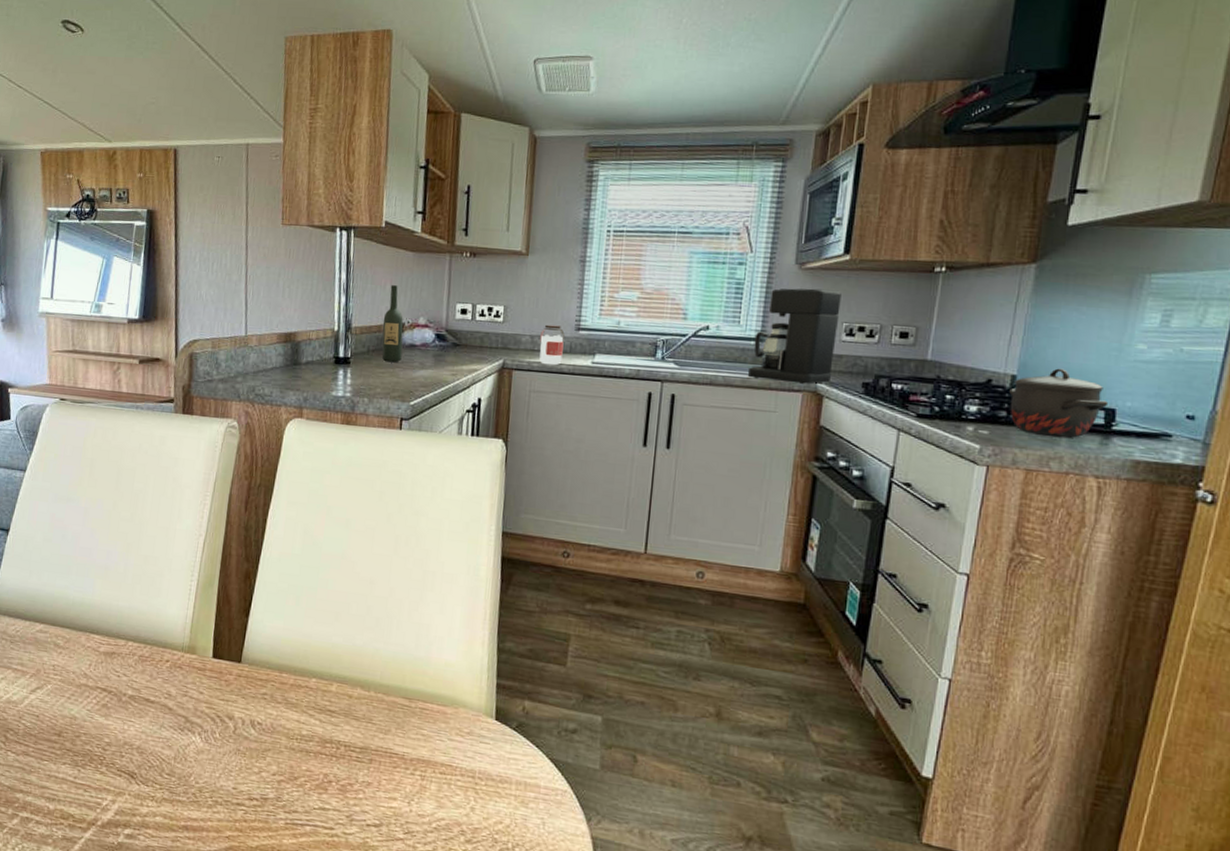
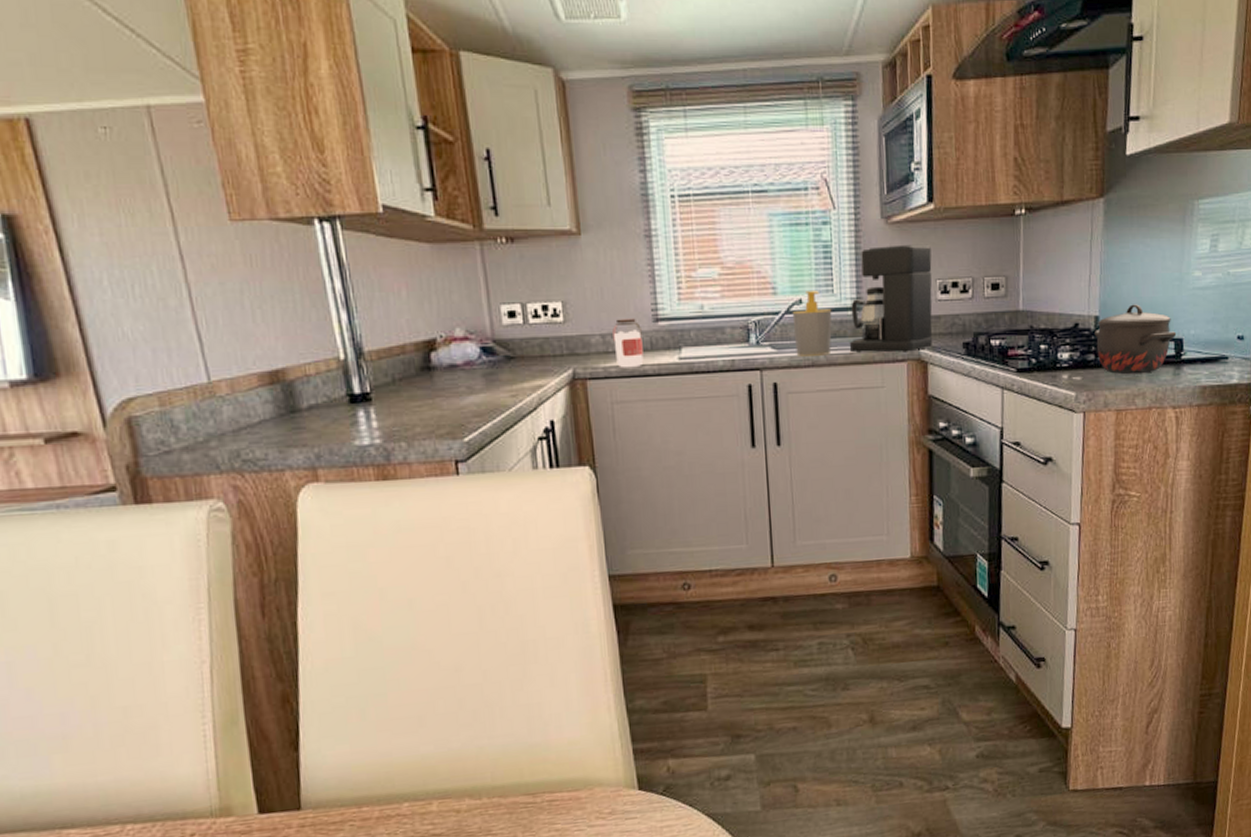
wine bottle: present [381,285,404,363] -> none [405,290,441,392]
soap bottle: none [696,320,736,377] -> present [792,291,832,357]

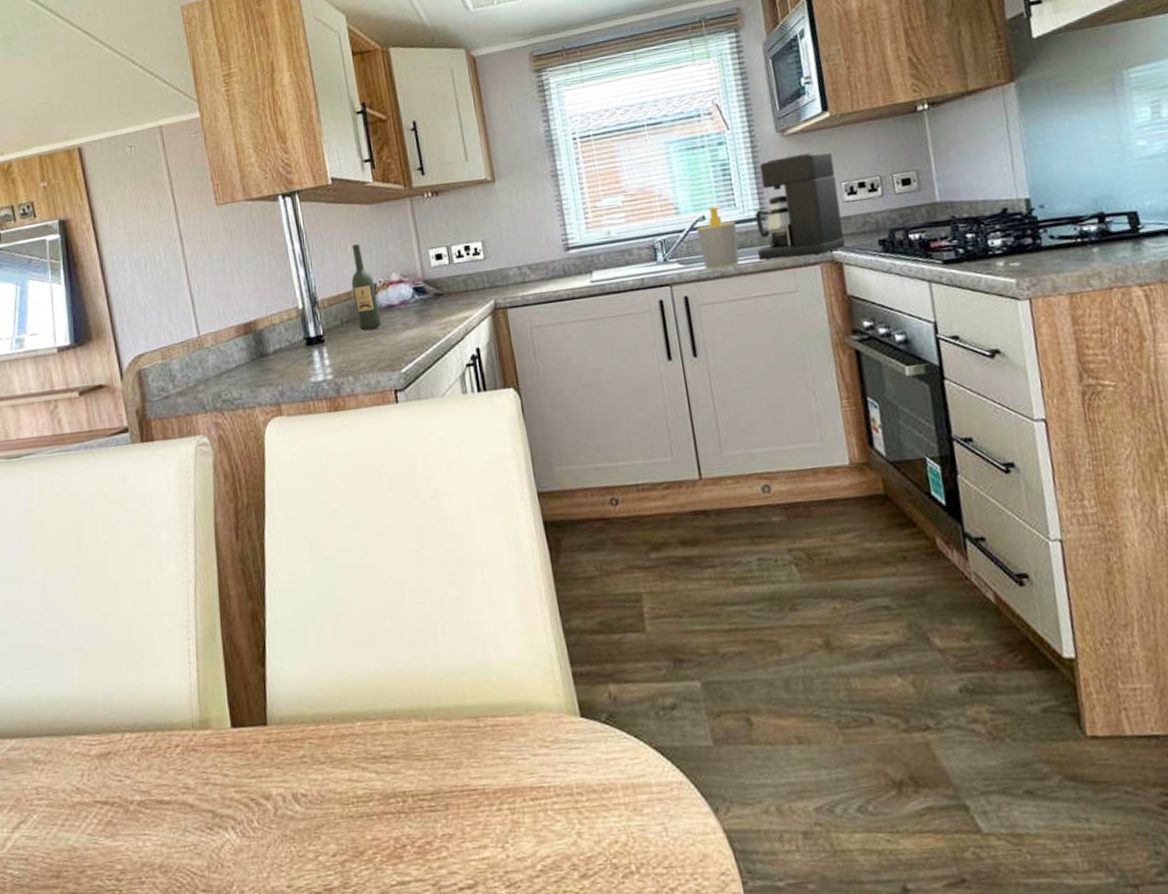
wine bottle: none [405,290,441,392] -> present [351,244,381,331]
jar: present [612,318,644,368] -> none [527,249,558,295]
cooking pot: present [1094,304,1177,374] -> none [1027,181,1129,256]

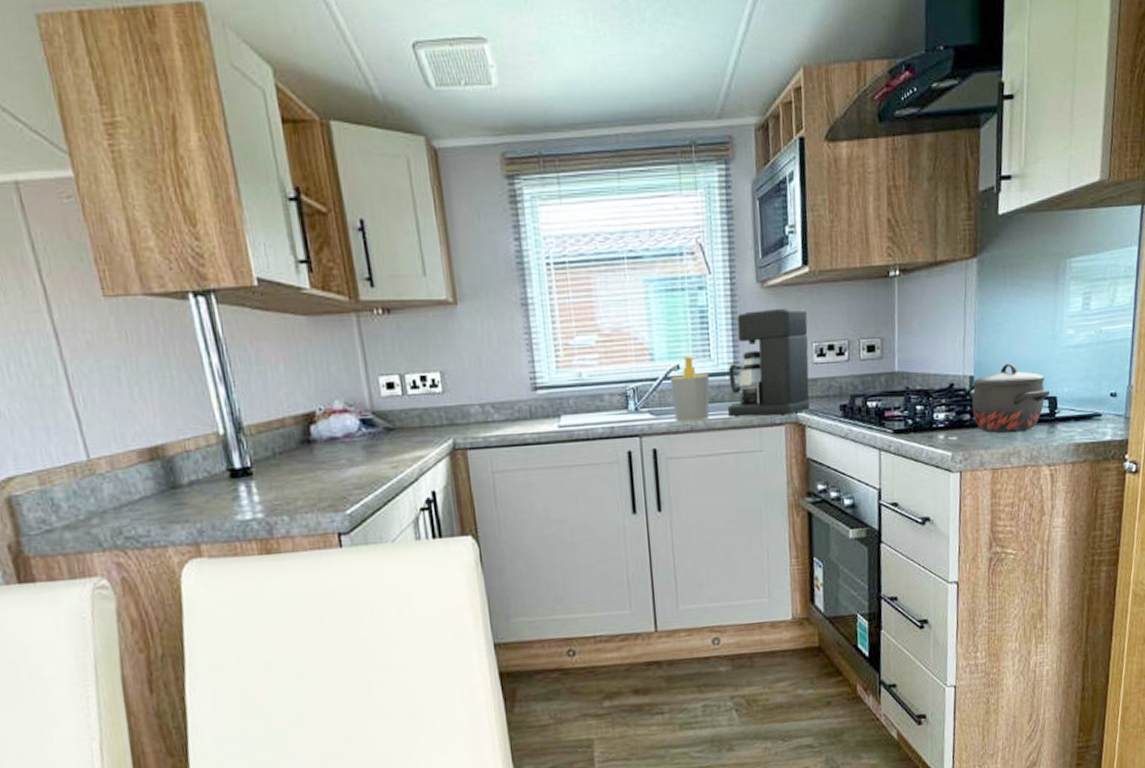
wine bottle: present [351,244,381,331] -> none [284,363,322,465]
cooking pot: none [1027,181,1129,256] -> present [970,363,1051,433]

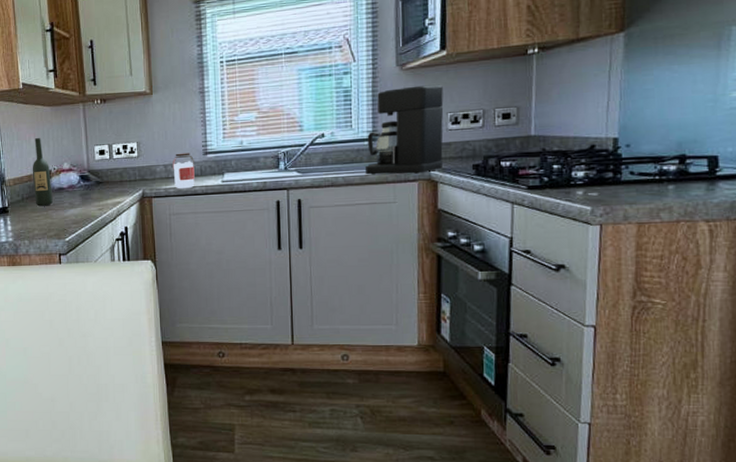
wine bottle: none [284,363,322,465] -> present [32,138,53,207]
jar: none [491,387,524,438] -> present [173,152,195,189]
soap bottle: present [670,356,710,422] -> none [315,127,350,179]
cooking pot: present [970,363,1051,433] -> none [613,125,711,190]

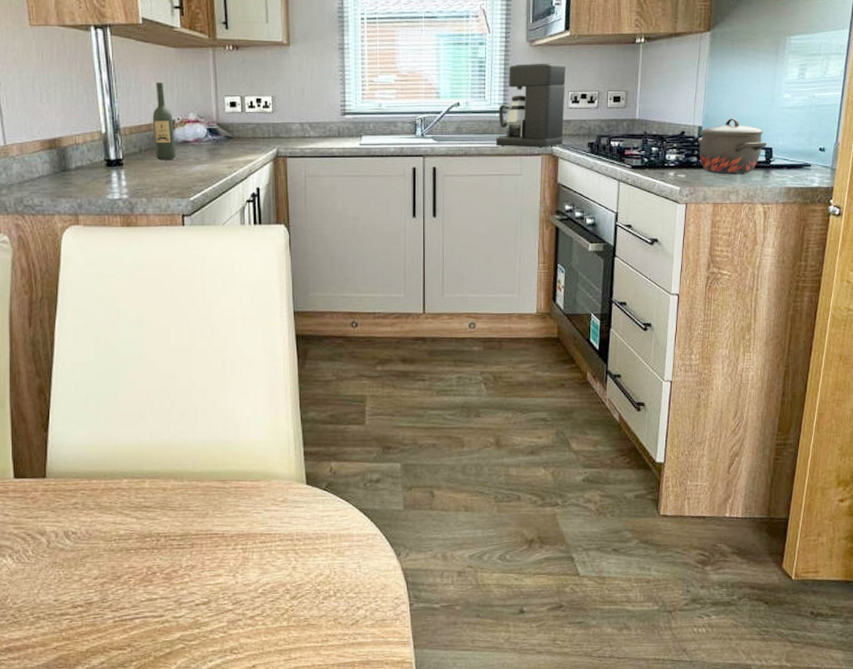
jar: present [173,152,195,189] -> none [309,111,332,150]
cooking pot: none [613,125,711,190] -> present [698,118,767,175]

